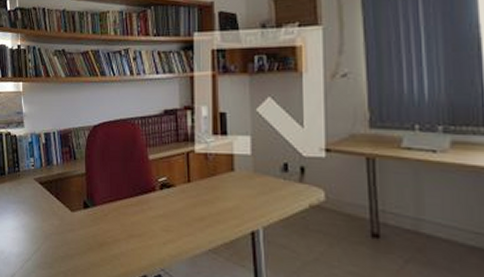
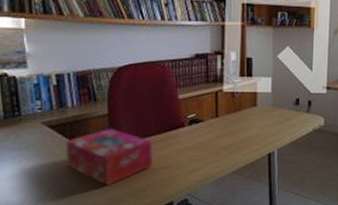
tissue box: none [52,187,125,249] -> present [65,128,152,186]

